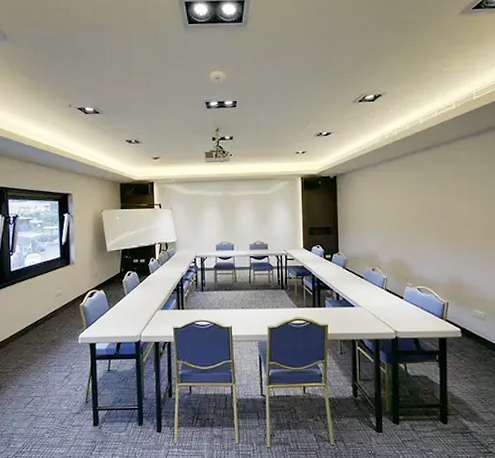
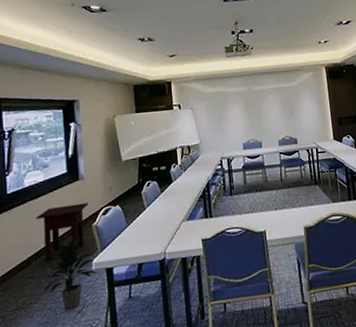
side table: none [33,285,77,331] -> present [35,203,89,261]
indoor plant: none [39,315,83,374] -> present [44,238,98,310]

